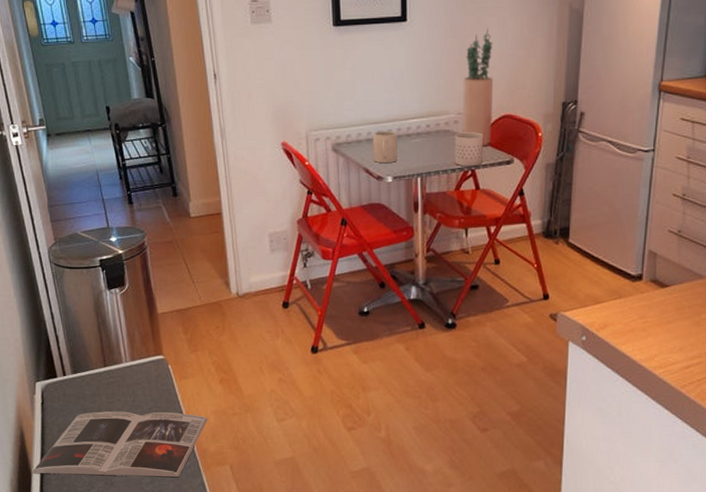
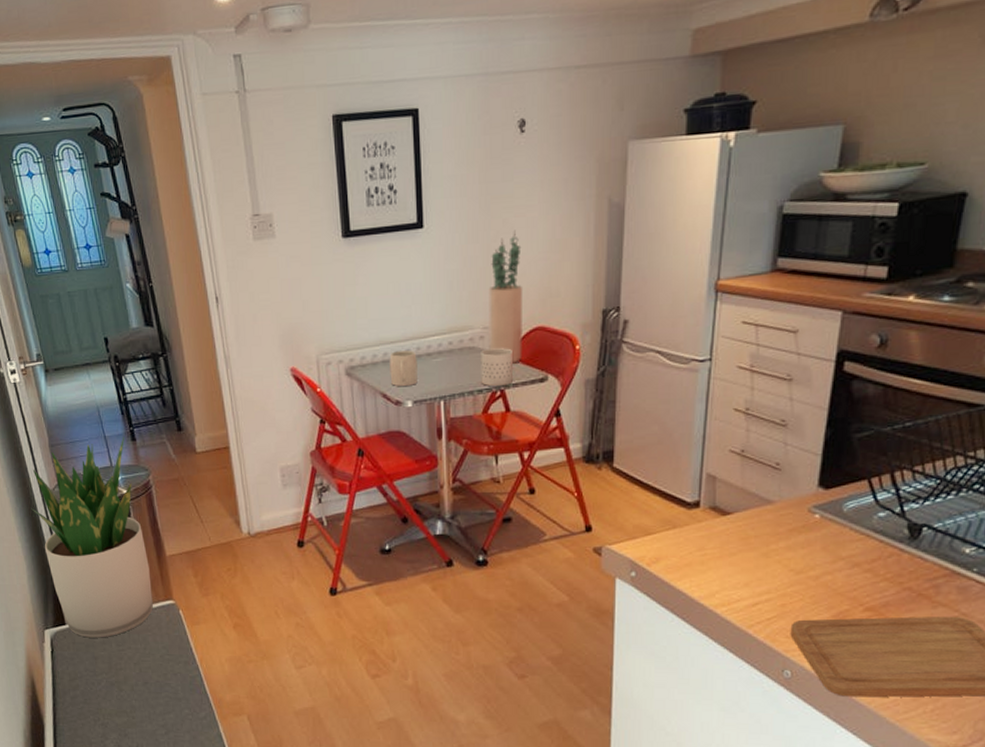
planter: none [27,200,143,391] -> present [31,437,153,638]
magazine: present [31,411,209,477] -> none [44,659,224,728]

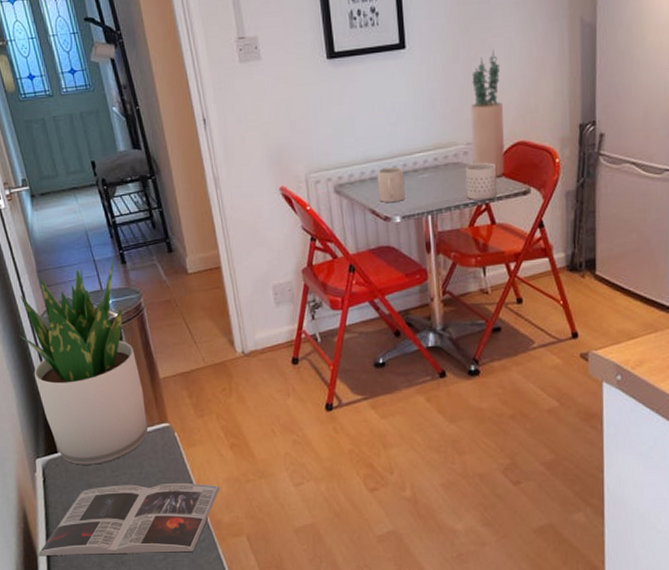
magazine: none [44,659,224,728] -> present [37,483,221,556]

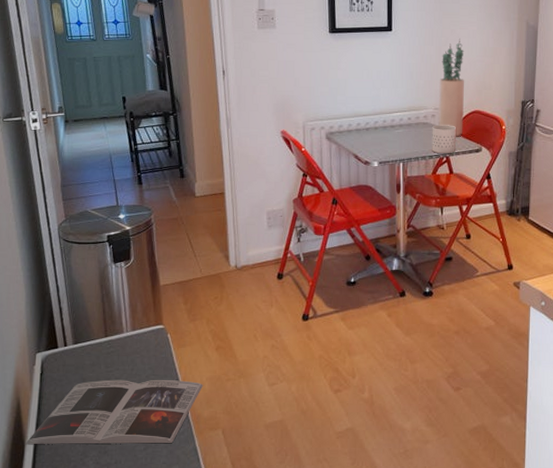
planter: present [19,260,148,465] -> none [37,181,144,360]
mug: present [377,167,405,203] -> none [361,122,383,151]

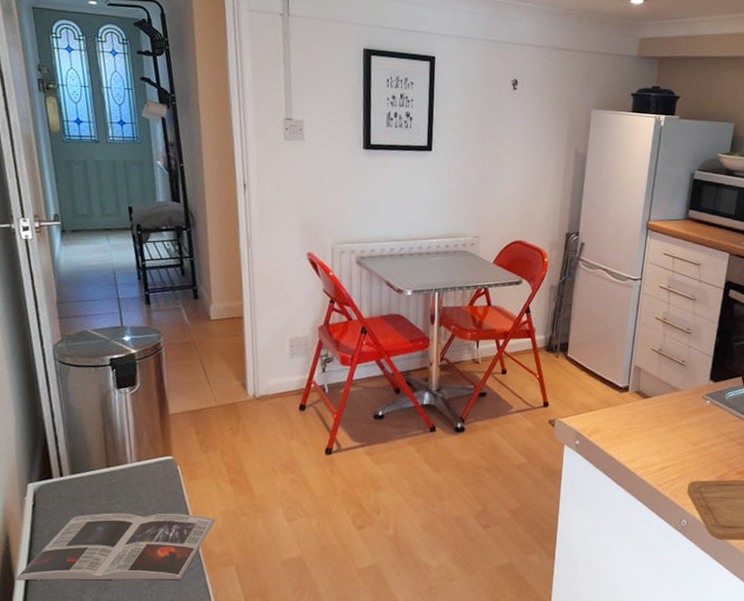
mug: present [432,125,457,154] -> none [469,254,497,285]
vase: present [438,38,465,137] -> none [478,163,509,268]

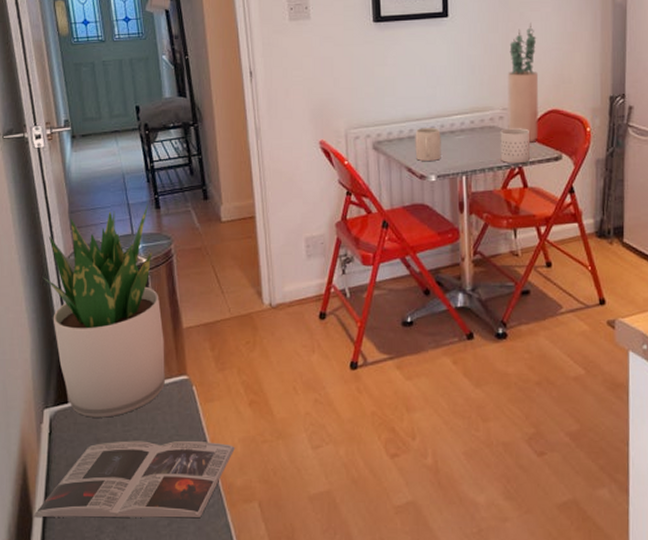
planter: none [28,300,151,492] -> present [42,204,165,418]
mug: none [394,248,419,278] -> present [415,128,441,162]
mug: none [469,254,497,285] -> present [500,128,531,164]
vase: none [478,163,509,268] -> present [507,22,539,143]

